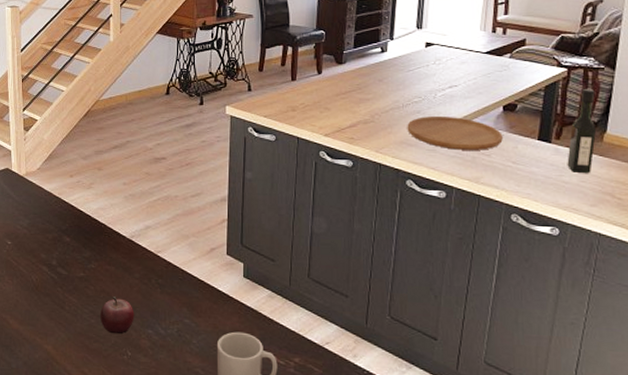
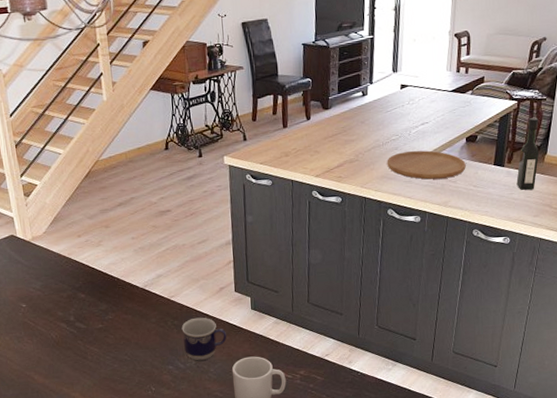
fruit: present [100,297,134,334] -> none [122,341,155,374]
cup: none [166,278,215,330] -> present [181,317,227,361]

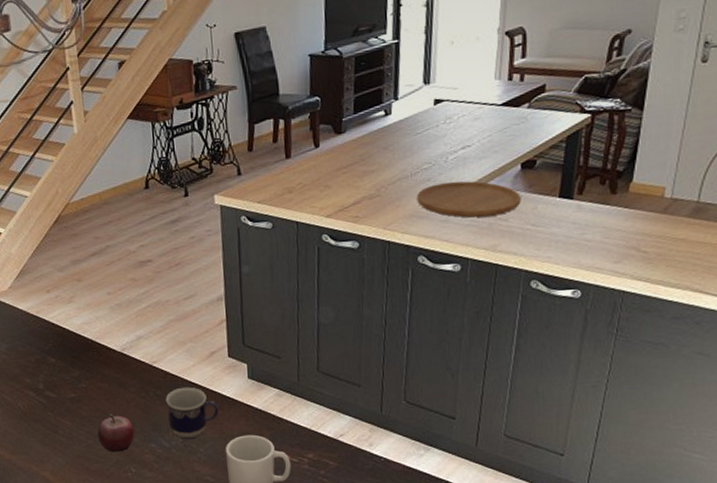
fruit: none [122,341,155,374] -> present [97,414,135,452]
bottle: present [516,117,539,190] -> none [590,134,621,229]

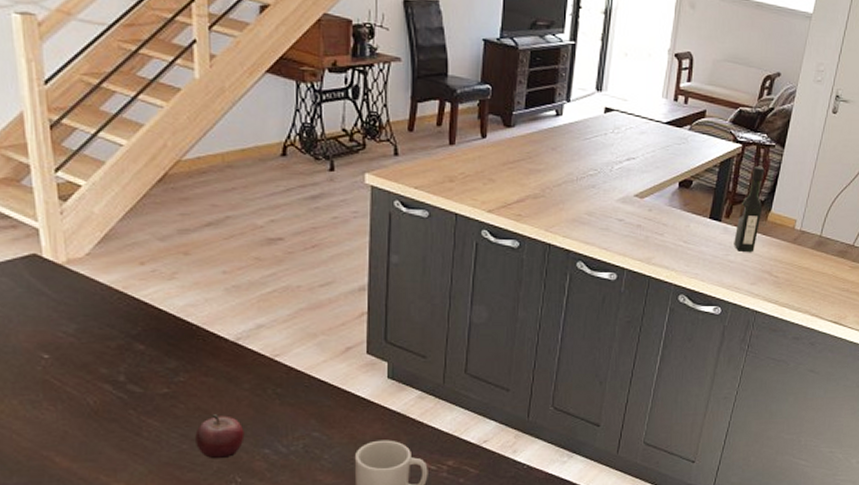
cup: present [165,387,220,439] -> none [287,385,352,444]
cutting board: present [416,181,521,218] -> none [580,191,677,229]
bottle: none [590,134,621,229] -> present [734,165,765,253]

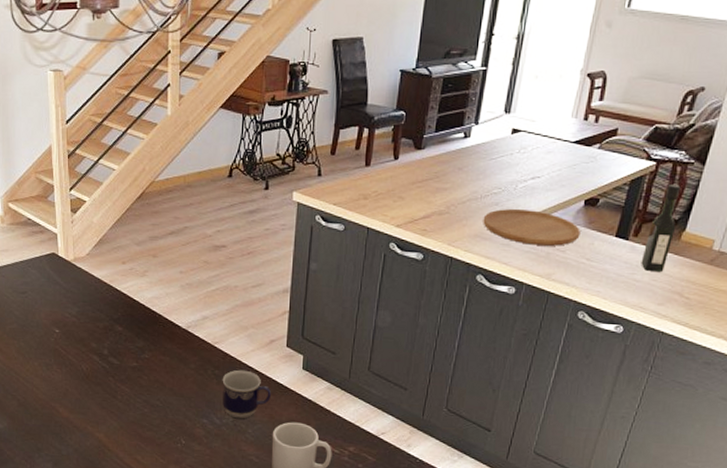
fruit: present [195,414,245,459] -> none [154,387,189,423]
cup: none [287,385,352,444] -> present [222,369,272,419]
cutting board: none [580,191,677,229] -> present [483,208,581,246]

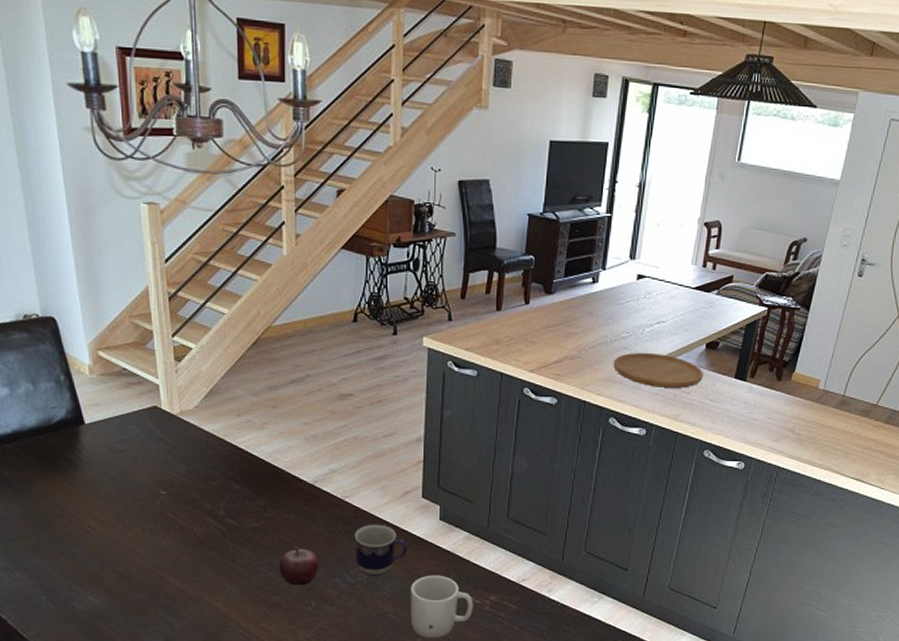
fruit: none [154,387,189,423] -> present [279,547,319,586]
bottle: present [641,183,681,273] -> none [758,327,790,411]

